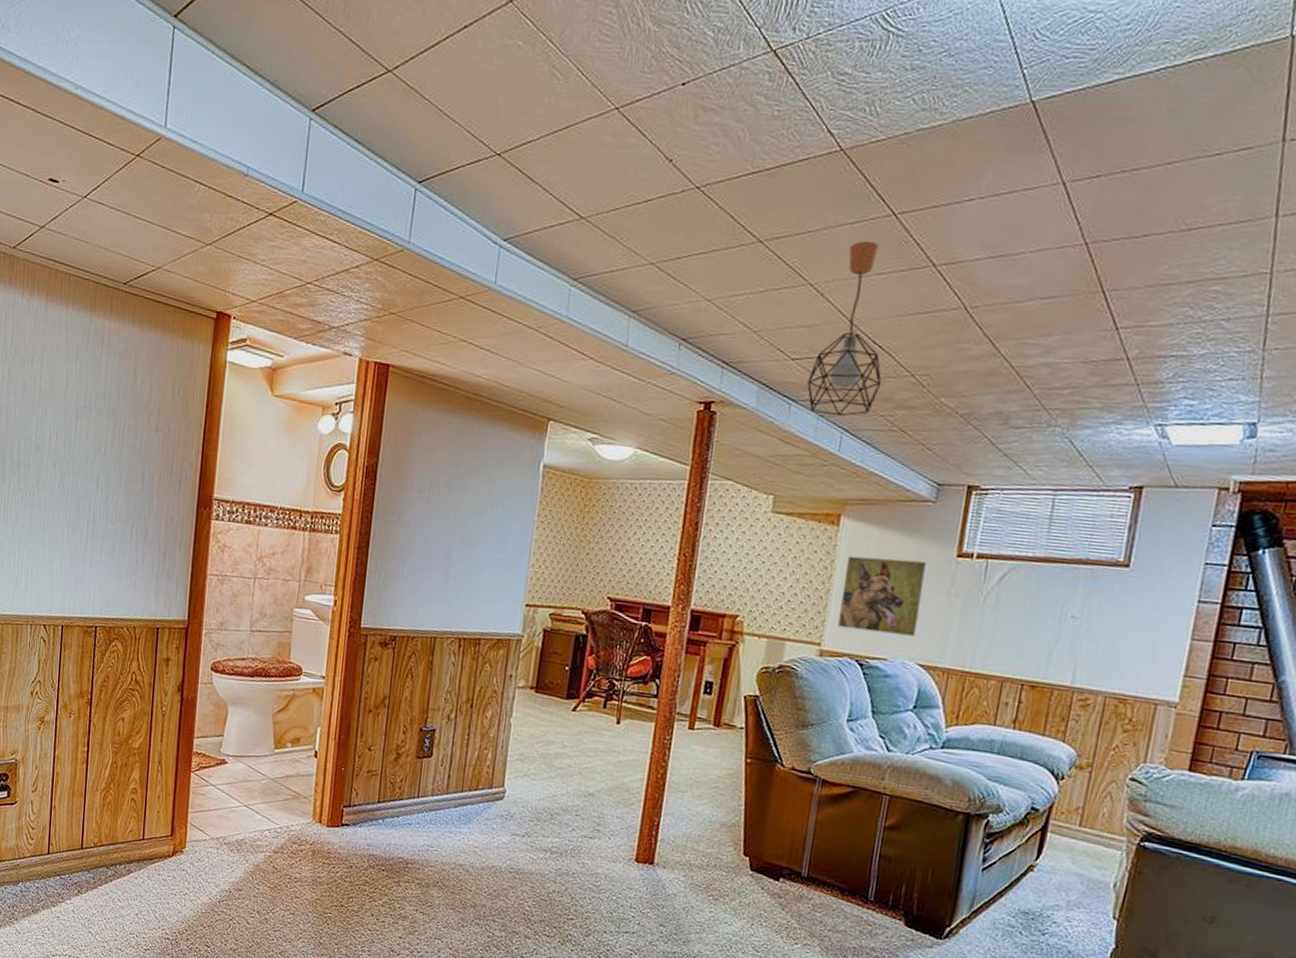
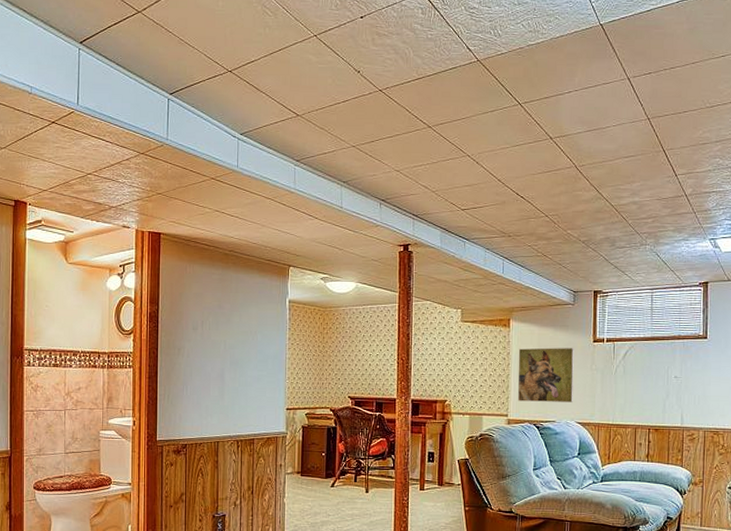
pendant light: present [807,240,882,417] -> none [475,123,526,249]

